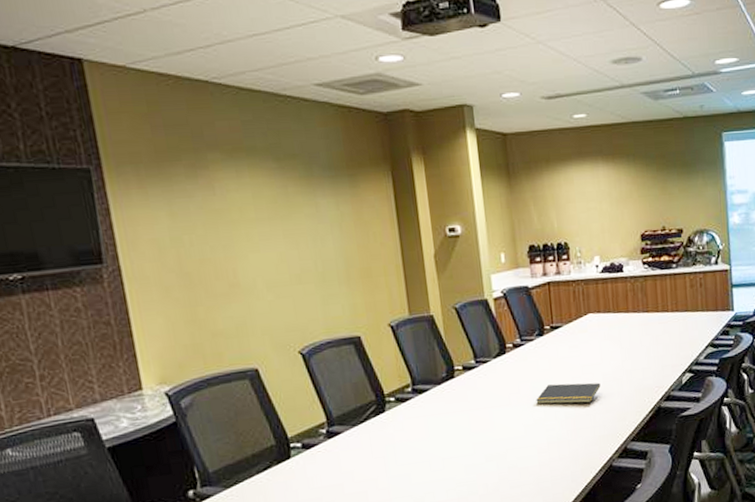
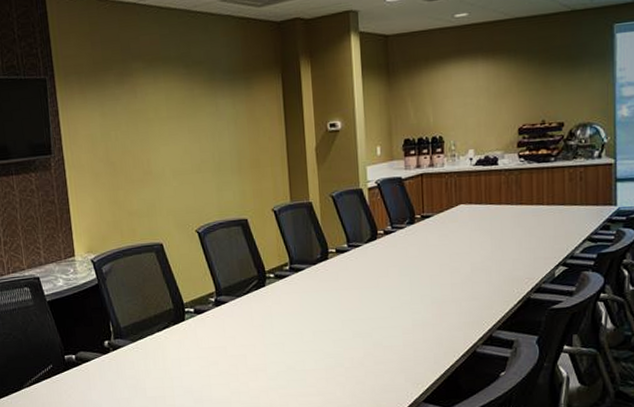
notepad: present [536,382,601,405] -> none [403,270,468,290]

